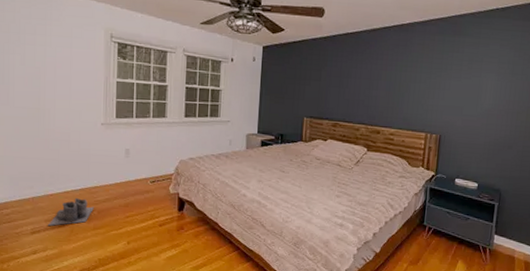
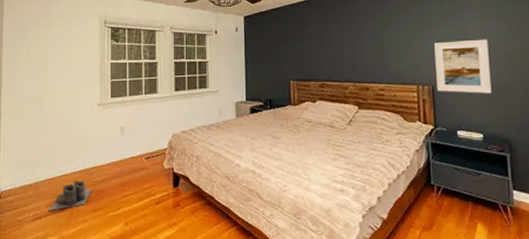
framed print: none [444,93,499,147] -> present [434,39,492,94]

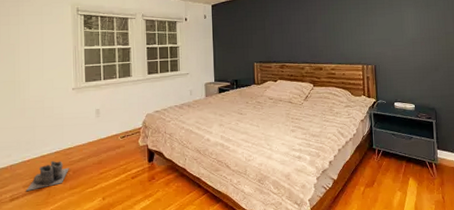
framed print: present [434,39,492,94] -> none [376,24,422,71]

